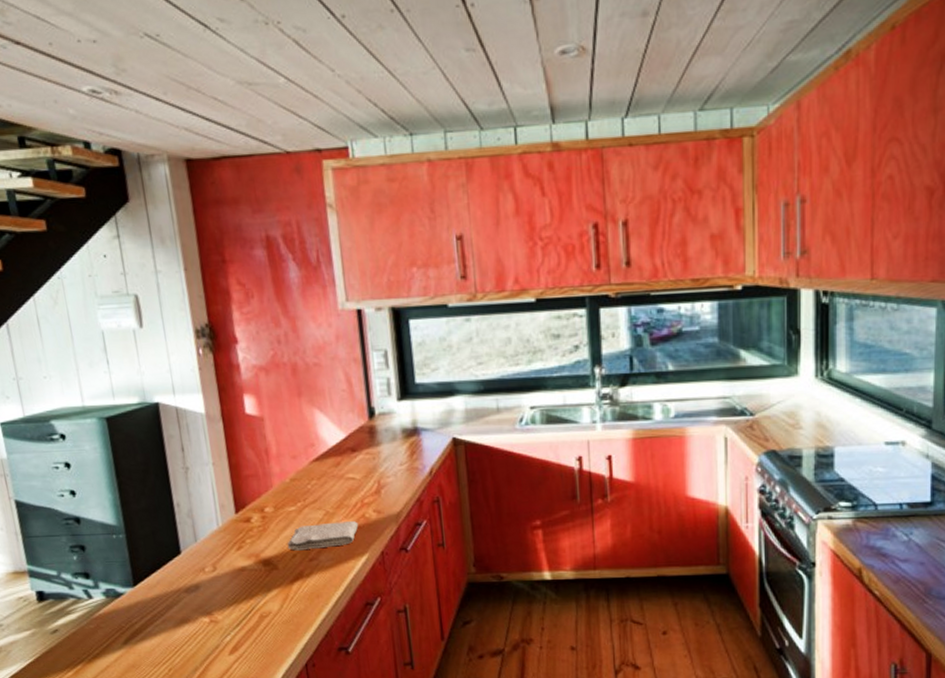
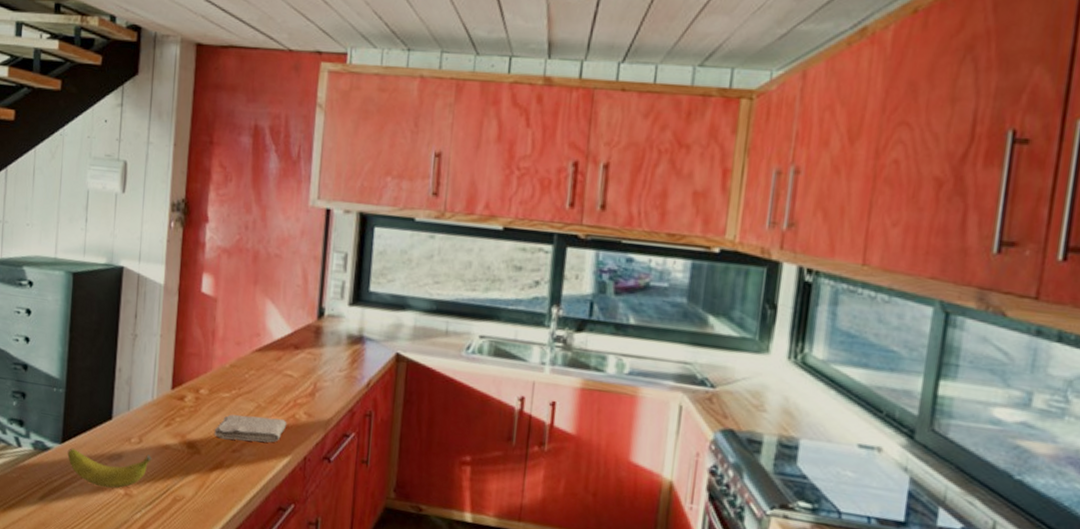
banana: none [142,580,231,620] -> present [67,448,152,489]

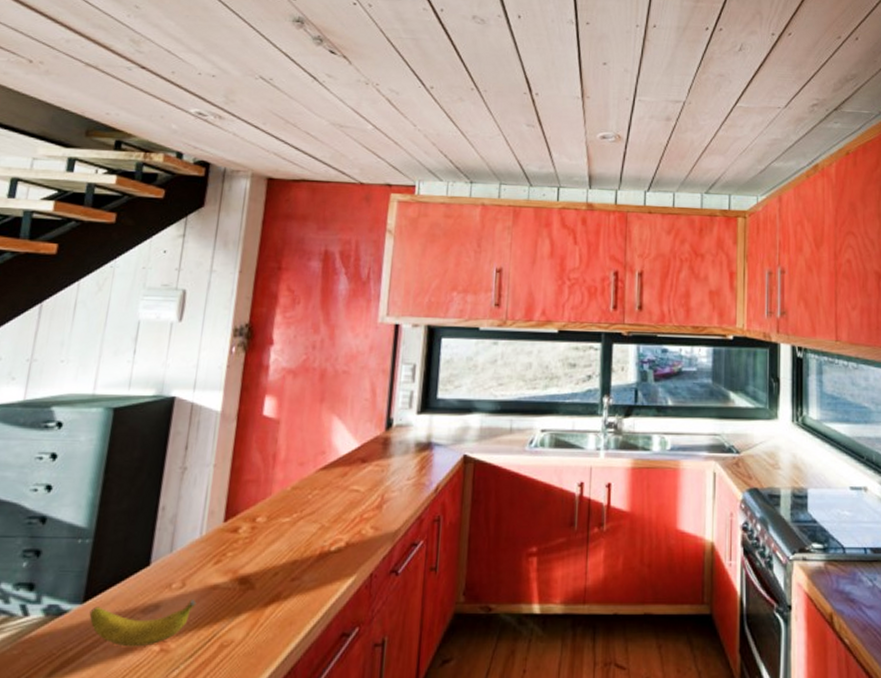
washcloth: present [214,414,287,443] -> none [271,537,353,568]

